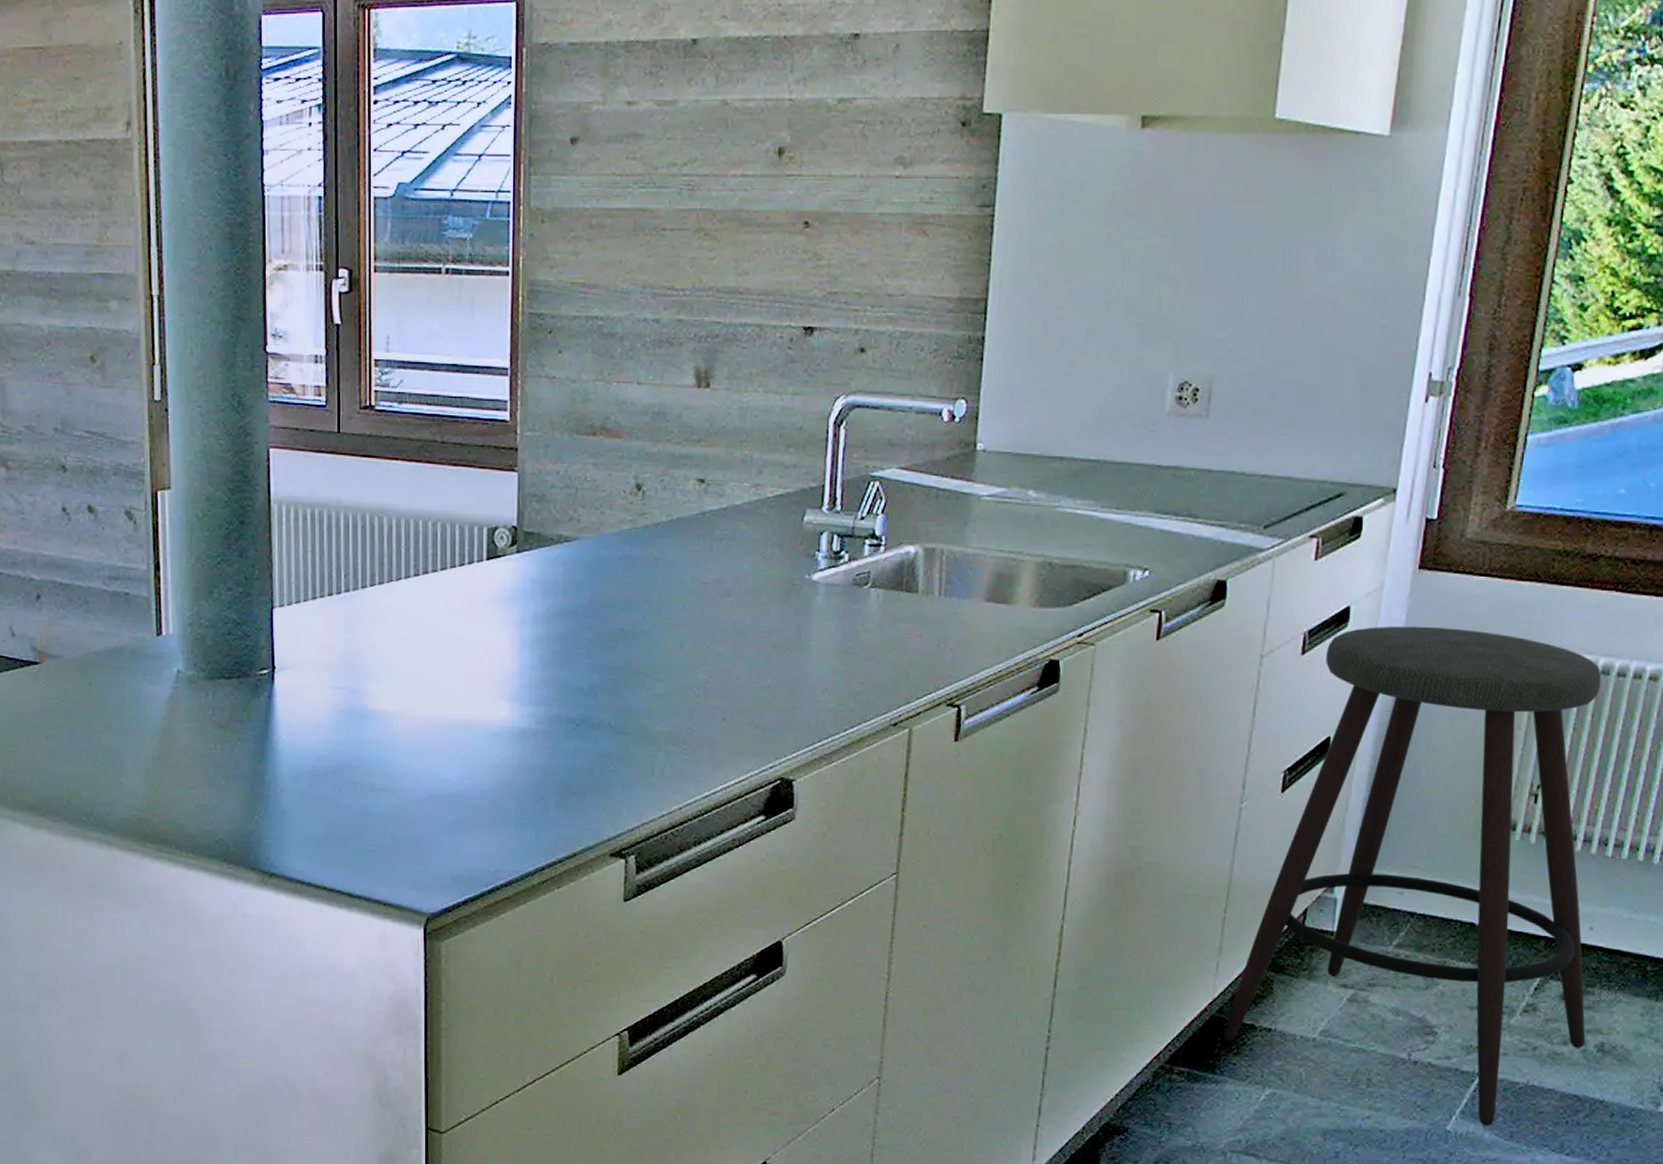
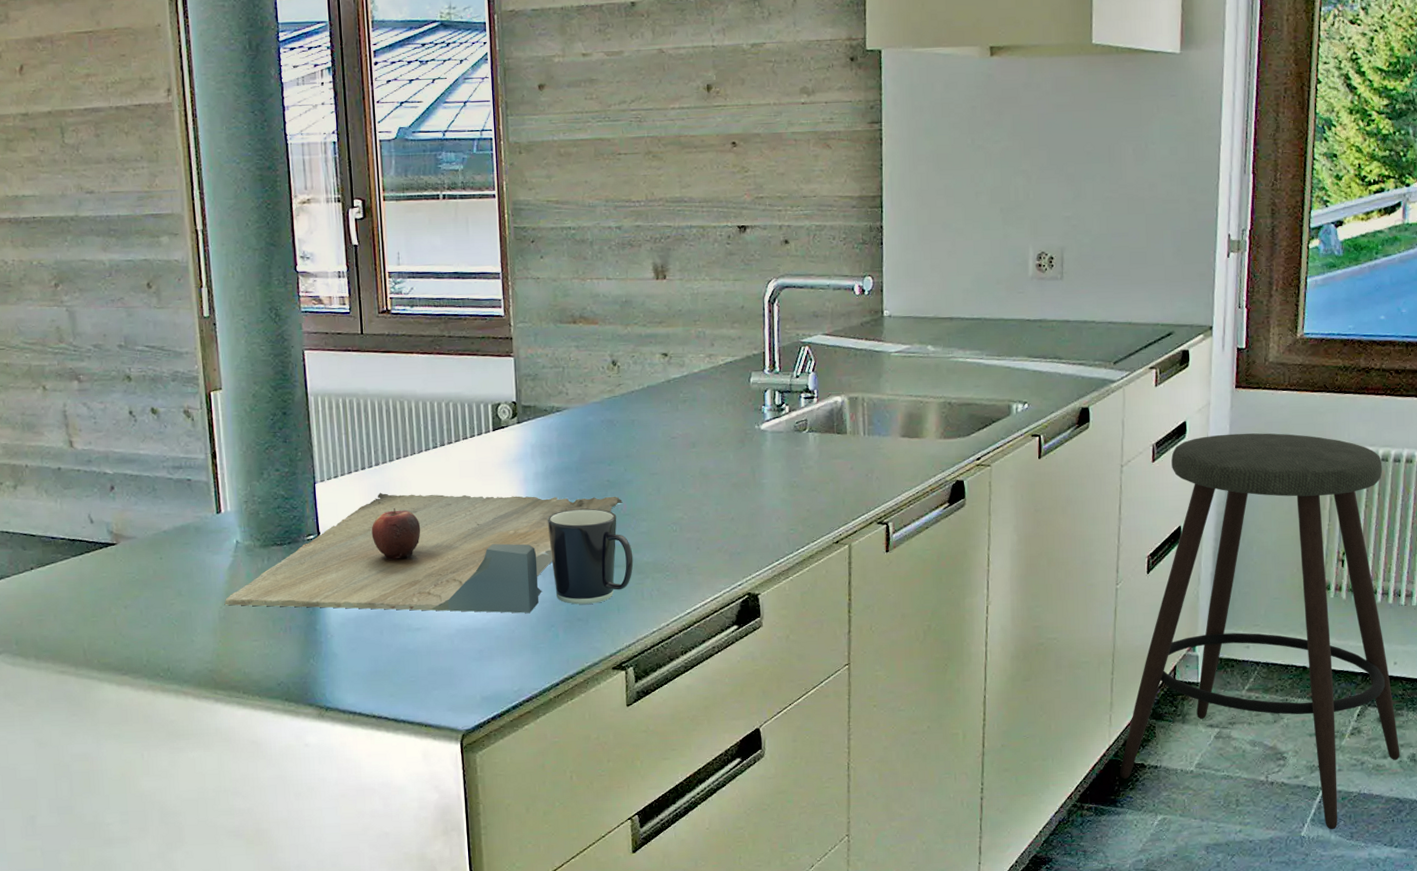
cutting board: none [160,624,637,781] -> present [224,492,623,613]
mug: none [544,661,645,776] -> present [547,508,634,605]

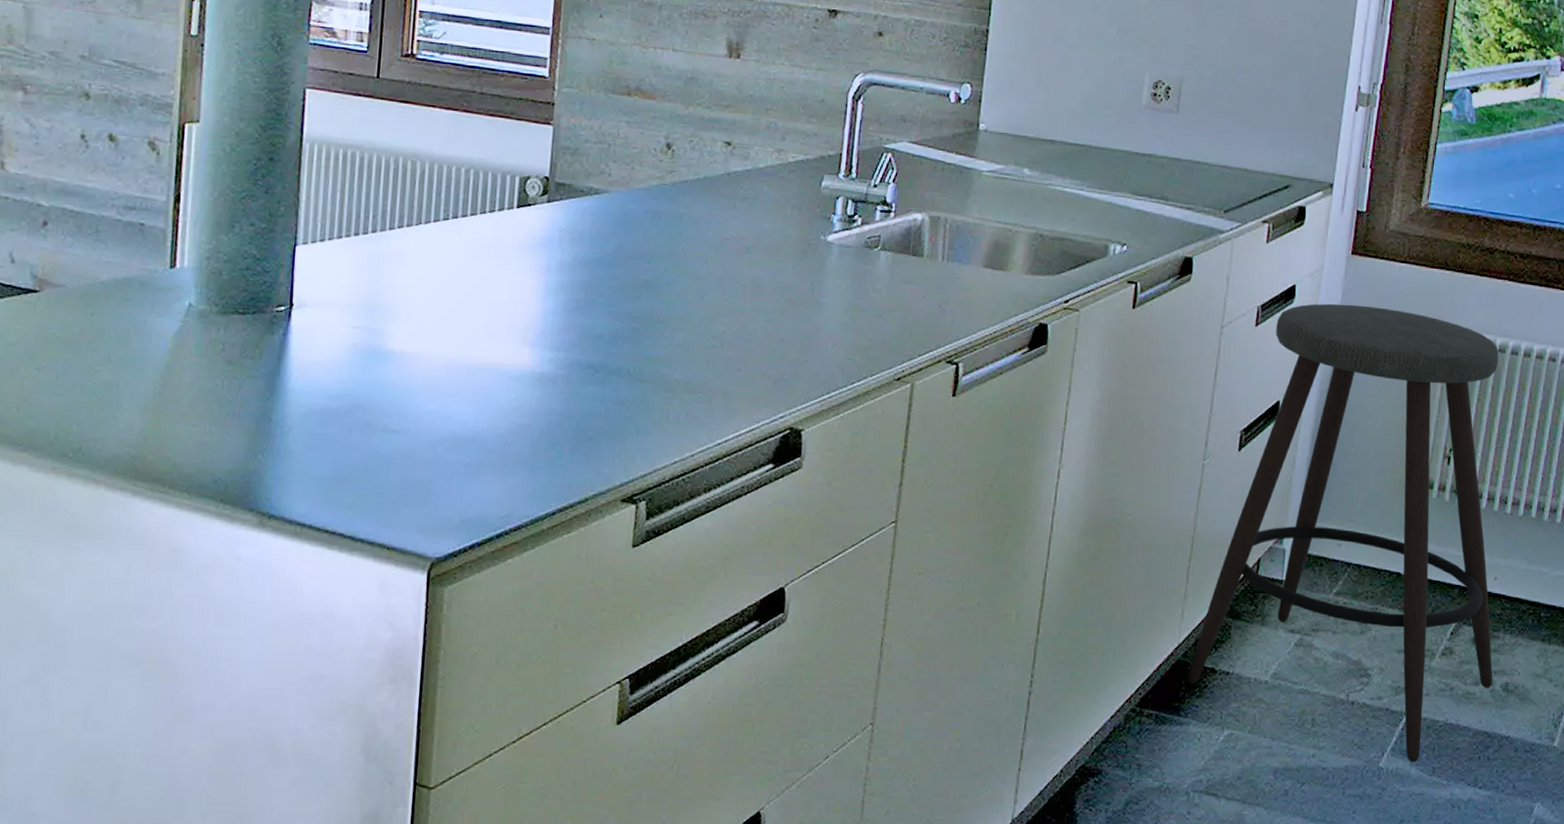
cutting board: present [224,492,623,613] -> none [162,264,658,425]
mug: present [547,508,634,605] -> none [565,308,663,422]

